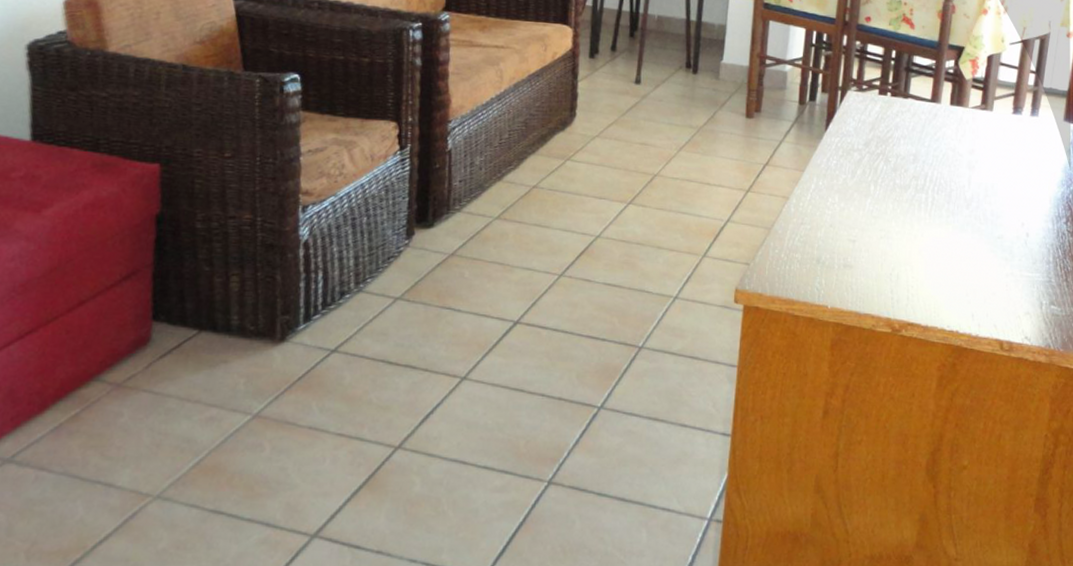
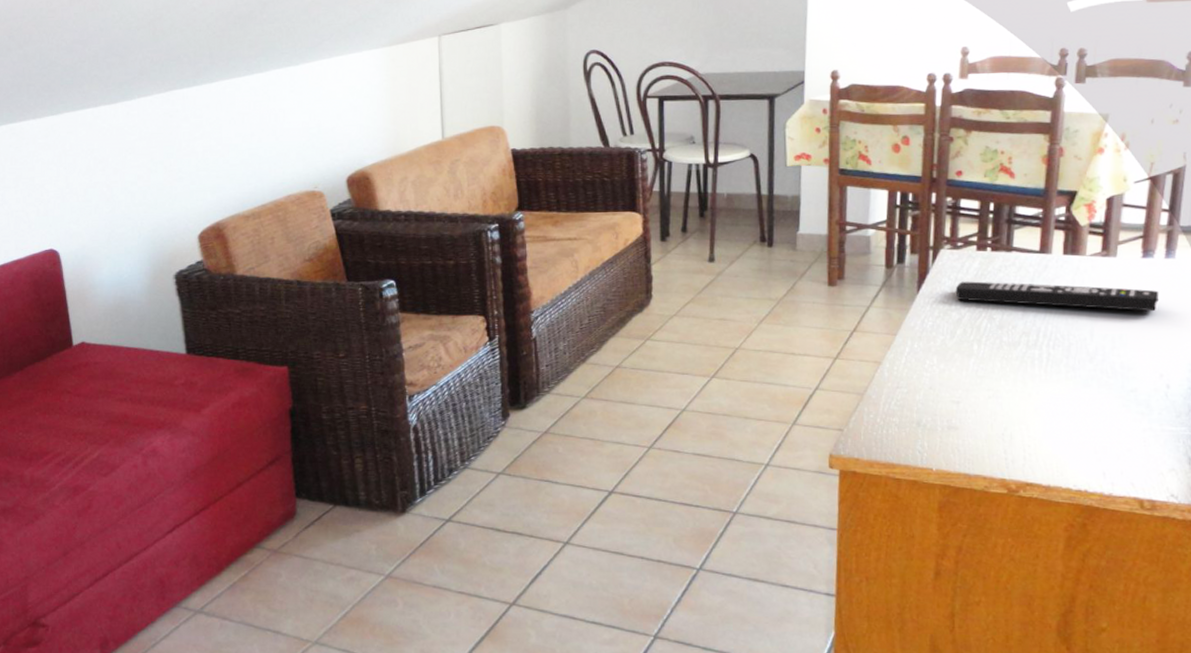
remote control: none [858,123,1025,164] -> present [955,281,1160,312]

